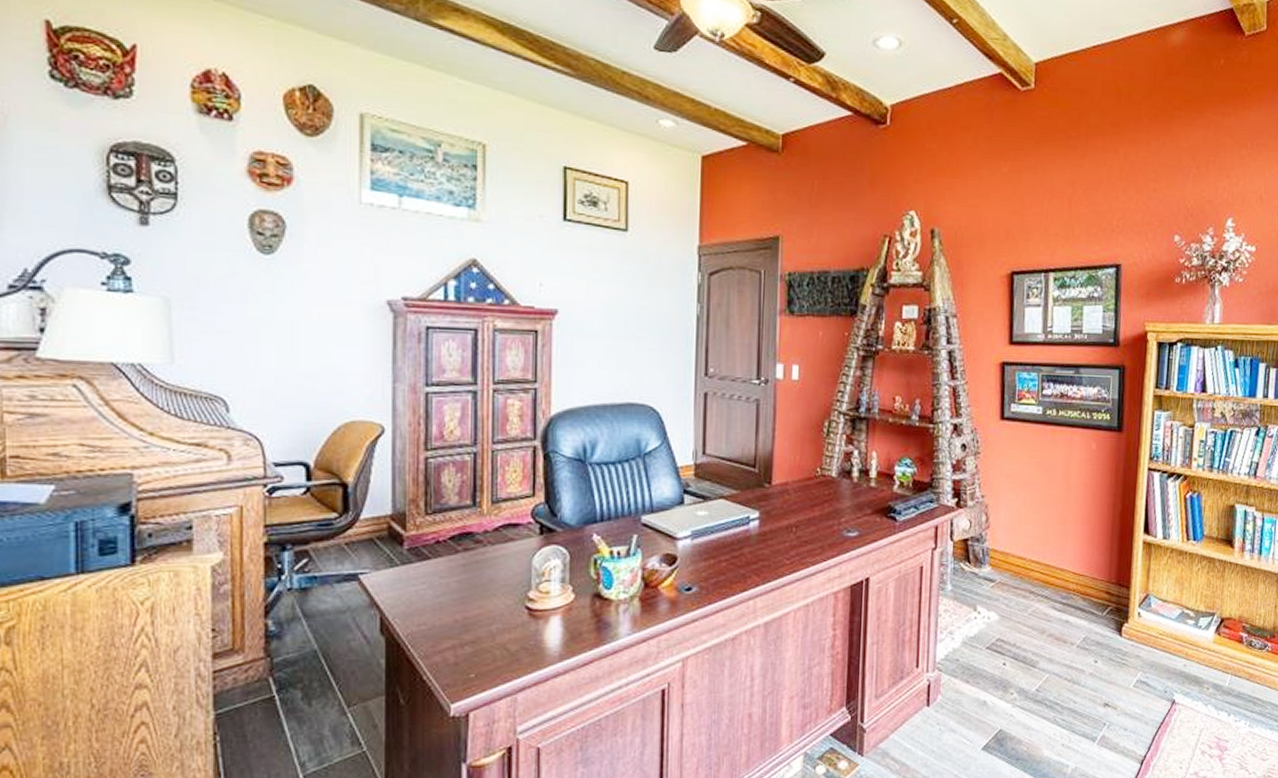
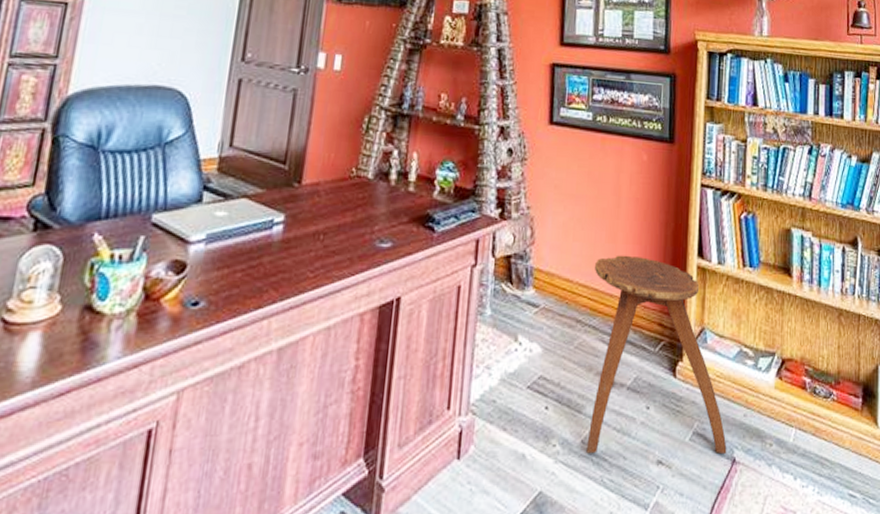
stool: none [1040,534,1168,700] -> present [586,255,727,455]

